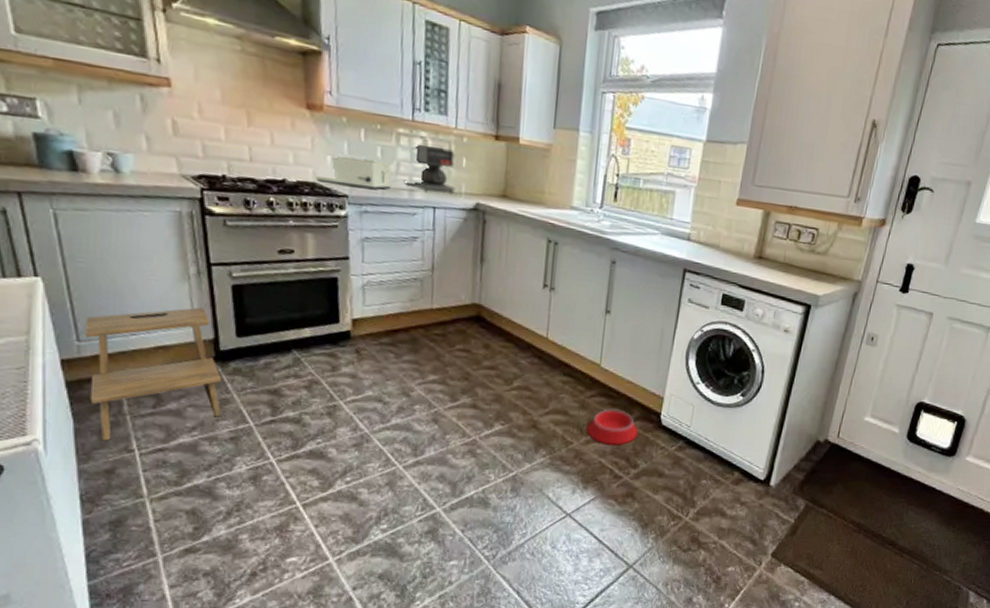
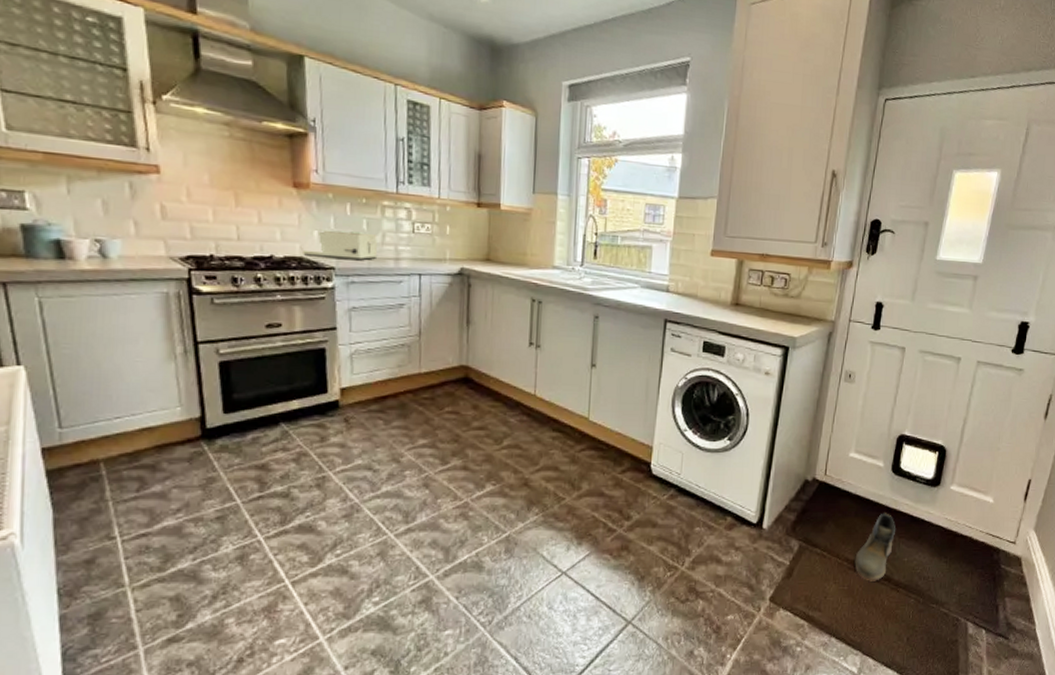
step stool: present [85,307,221,442] -> none [67,386,208,530]
coffee maker: present [404,145,455,195] -> none [389,216,440,261]
pet bowl: present [587,409,638,445] -> none [578,461,630,498]
boot: none [860,479,906,545] -> present [855,513,896,581]

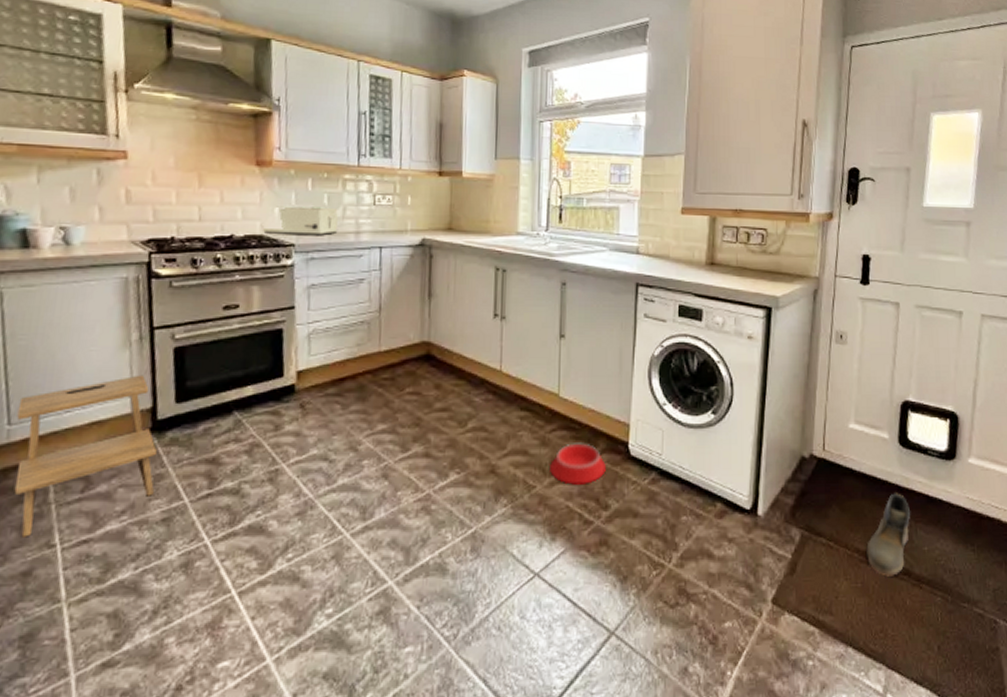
step stool: none [67,386,208,530] -> present [14,375,157,538]
pet bowl: none [578,461,630,498] -> present [550,443,606,485]

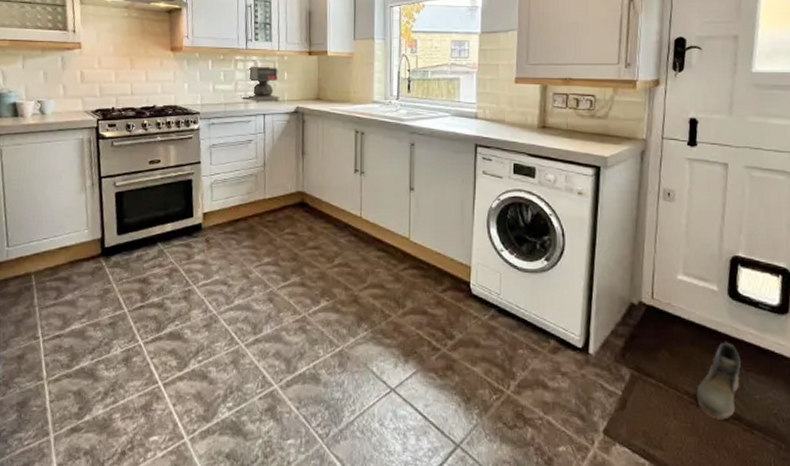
step stool: present [14,375,157,538] -> none [12,212,105,330]
toaster: present [262,206,338,236] -> none [176,82,232,106]
coffee maker: none [350,189,401,234] -> present [241,67,279,104]
pet bowl: present [550,443,606,485] -> none [403,280,451,317]

